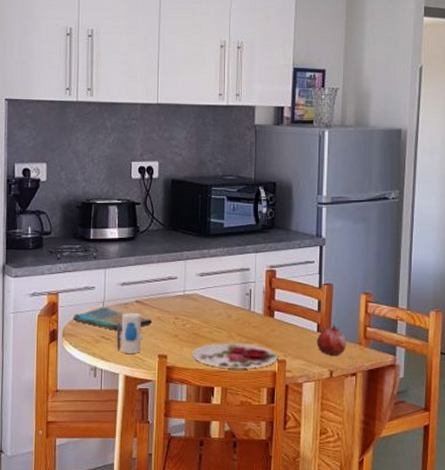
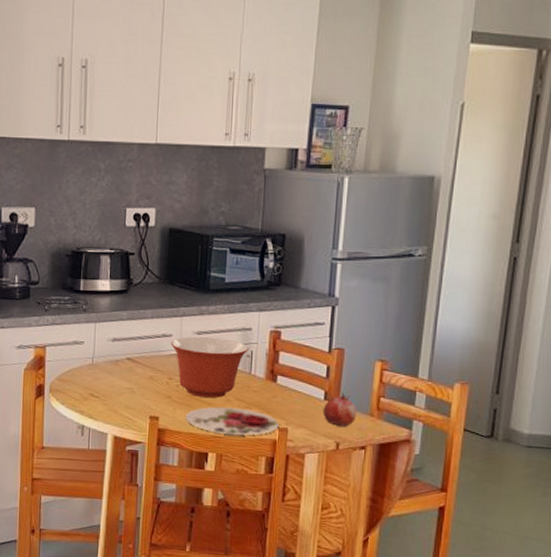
dish towel: present [72,307,153,332] -> none [60,363,144,390]
toy: present [116,313,143,353] -> none [105,370,134,413]
mixing bowl: none [175,278,248,334] -> present [170,336,249,398]

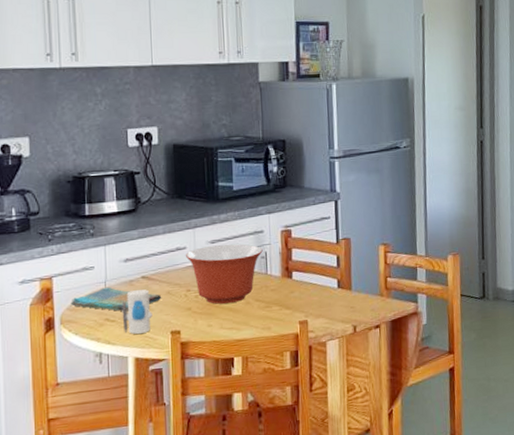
dish towel: none [60,363,144,390] -> present [70,287,162,312]
toy: none [105,370,134,413] -> present [121,289,152,334]
plate: present [185,406,279,435] -> none [207,308,299,337]
fruit: present [323,393,356,427] -> none [337,278,368,311]

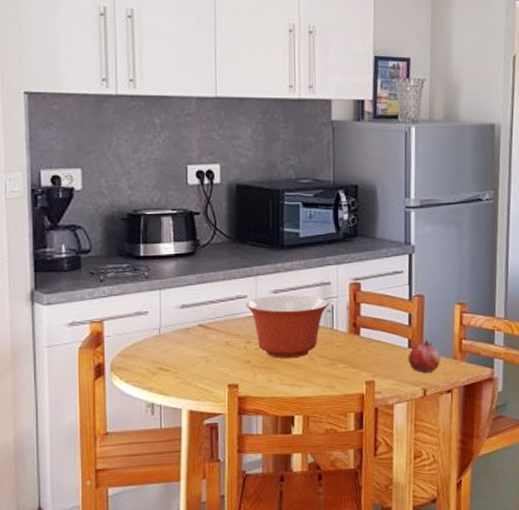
dish towel: present [70,287,162,312] -> none [122,334,220,361]
toy: present [121,289,152,334] -> none [176,339,209,385]
fruit: none [337,278,368,311] -> present [408,339,440,374]

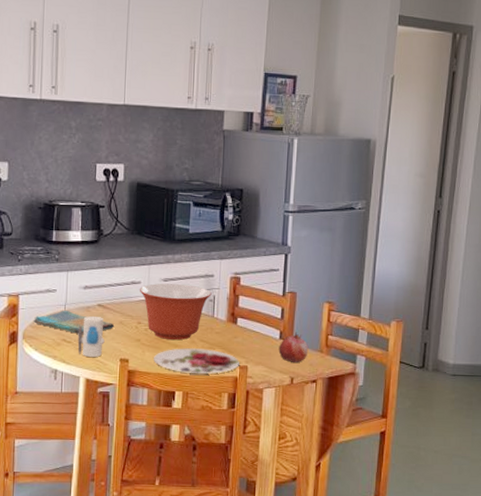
dish towel: none [122,334,220,361] -> present [33,310,115,335]
toy: none [176,339,209,385] -> present [77,316,105,357]
plate: none [267,365,365,394] -> present [154,348,239,374]

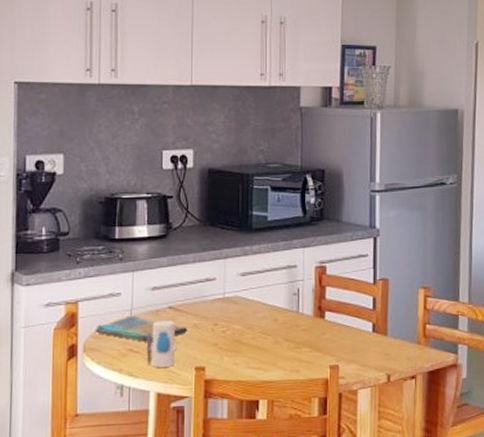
mixing bowl: present [139,283,212,340] -> none [214,277,295,341]
plate: present [154,348,239,374] -> none [233,349,330,378]
fruit: present [278,332,308,364] -> none [372,323,404,359]

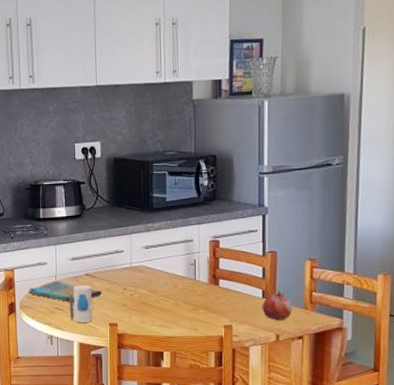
fruit: none [372,323,404,359] -> present [262,290,292,321]

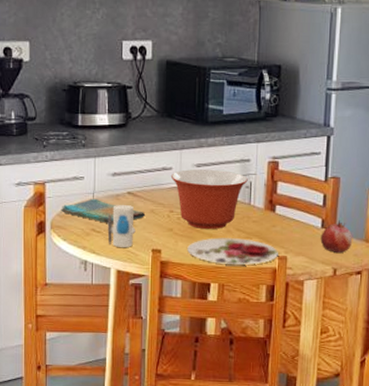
mixing bowl: none [122,250,192,303] -> present [170,169,248,229]
plate: none [141,310,224,334] -> present [187,238,278,265]

